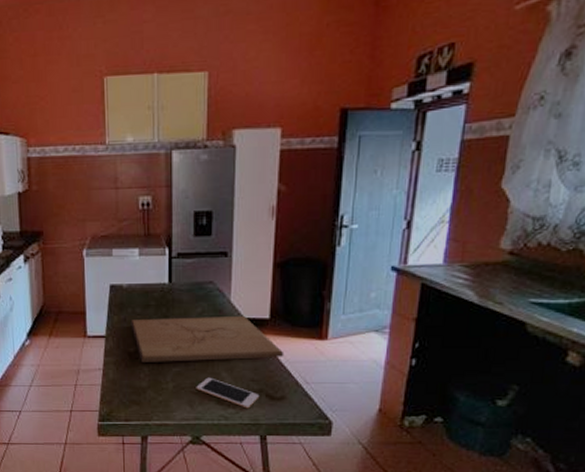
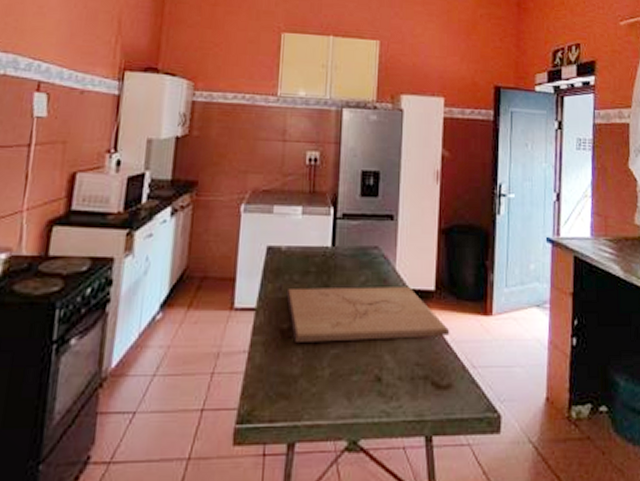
cell phone: present [196,377,260,409] -> none [355,361,425,401]

